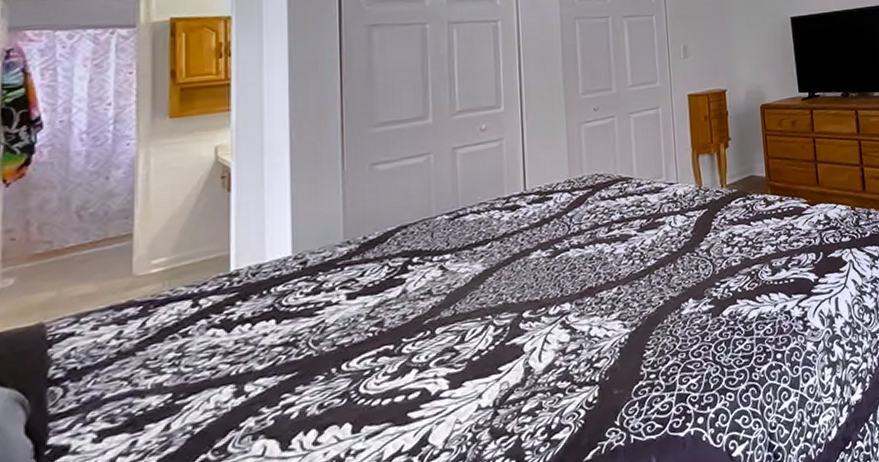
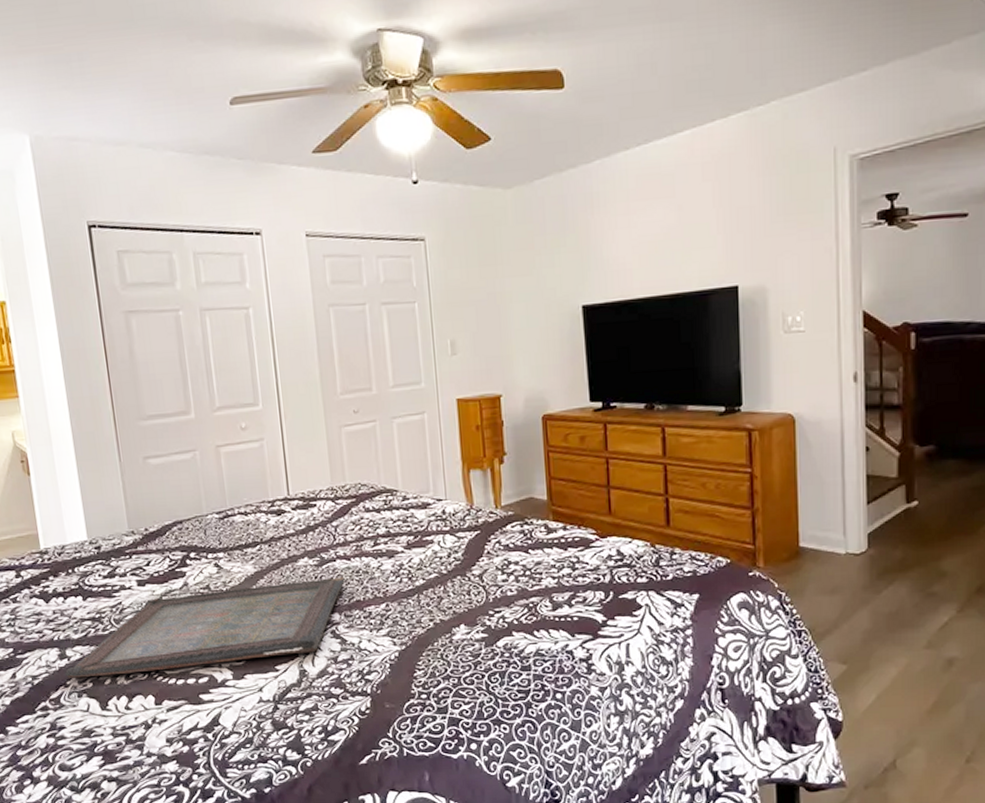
serving tray: none [240,265,578,419] -> present [65,577,345,678]

